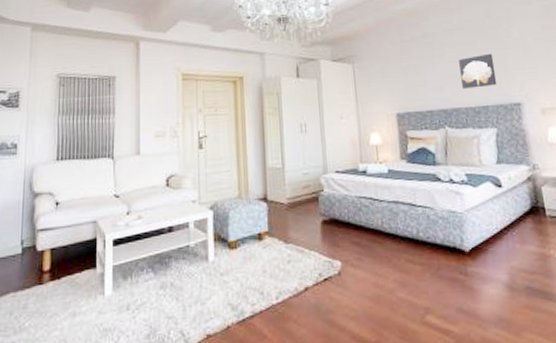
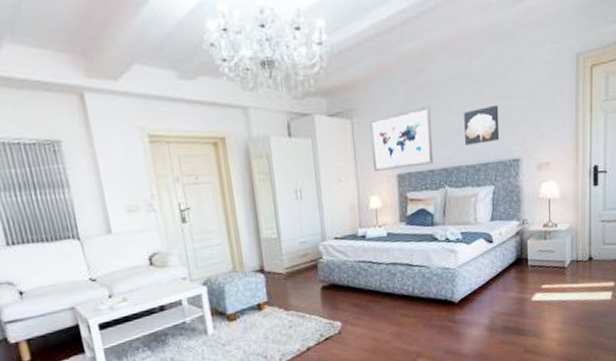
wall art: none [369,54,432,110] -> present [369,107,434,171]

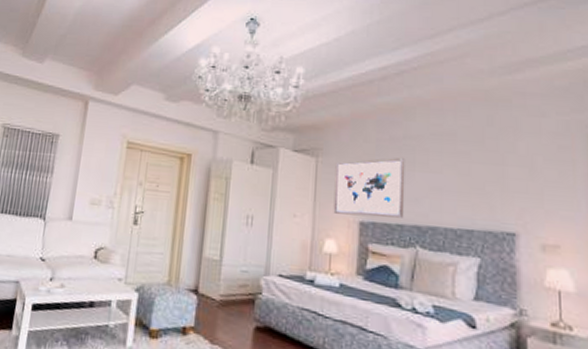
wall art: present [464,104,500,145] -> none [445,168,489,208]

